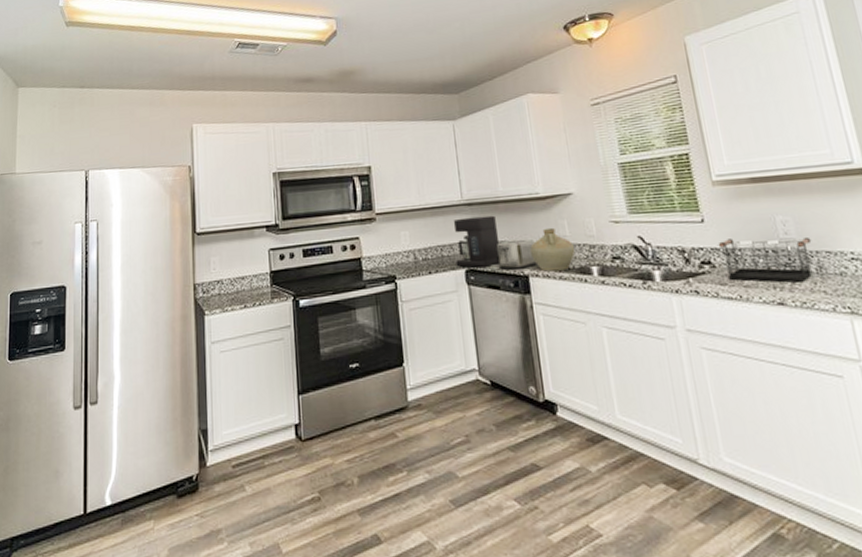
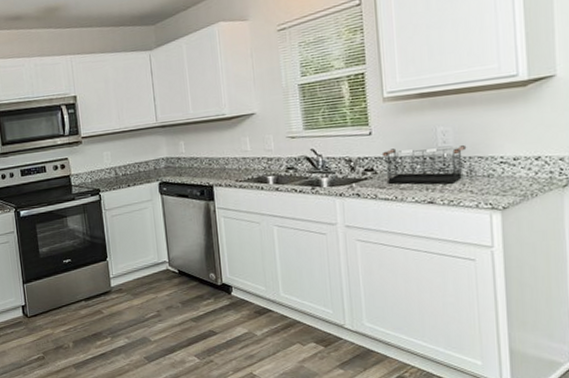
coffee maker: present [454,215,500,268] -> none [150,135,189,181]
toaster: present [495,238,537,271] -> none [185,154,221,182]
ceramic jug: present [530,227,576,272] -> none [215,144,255,182]

